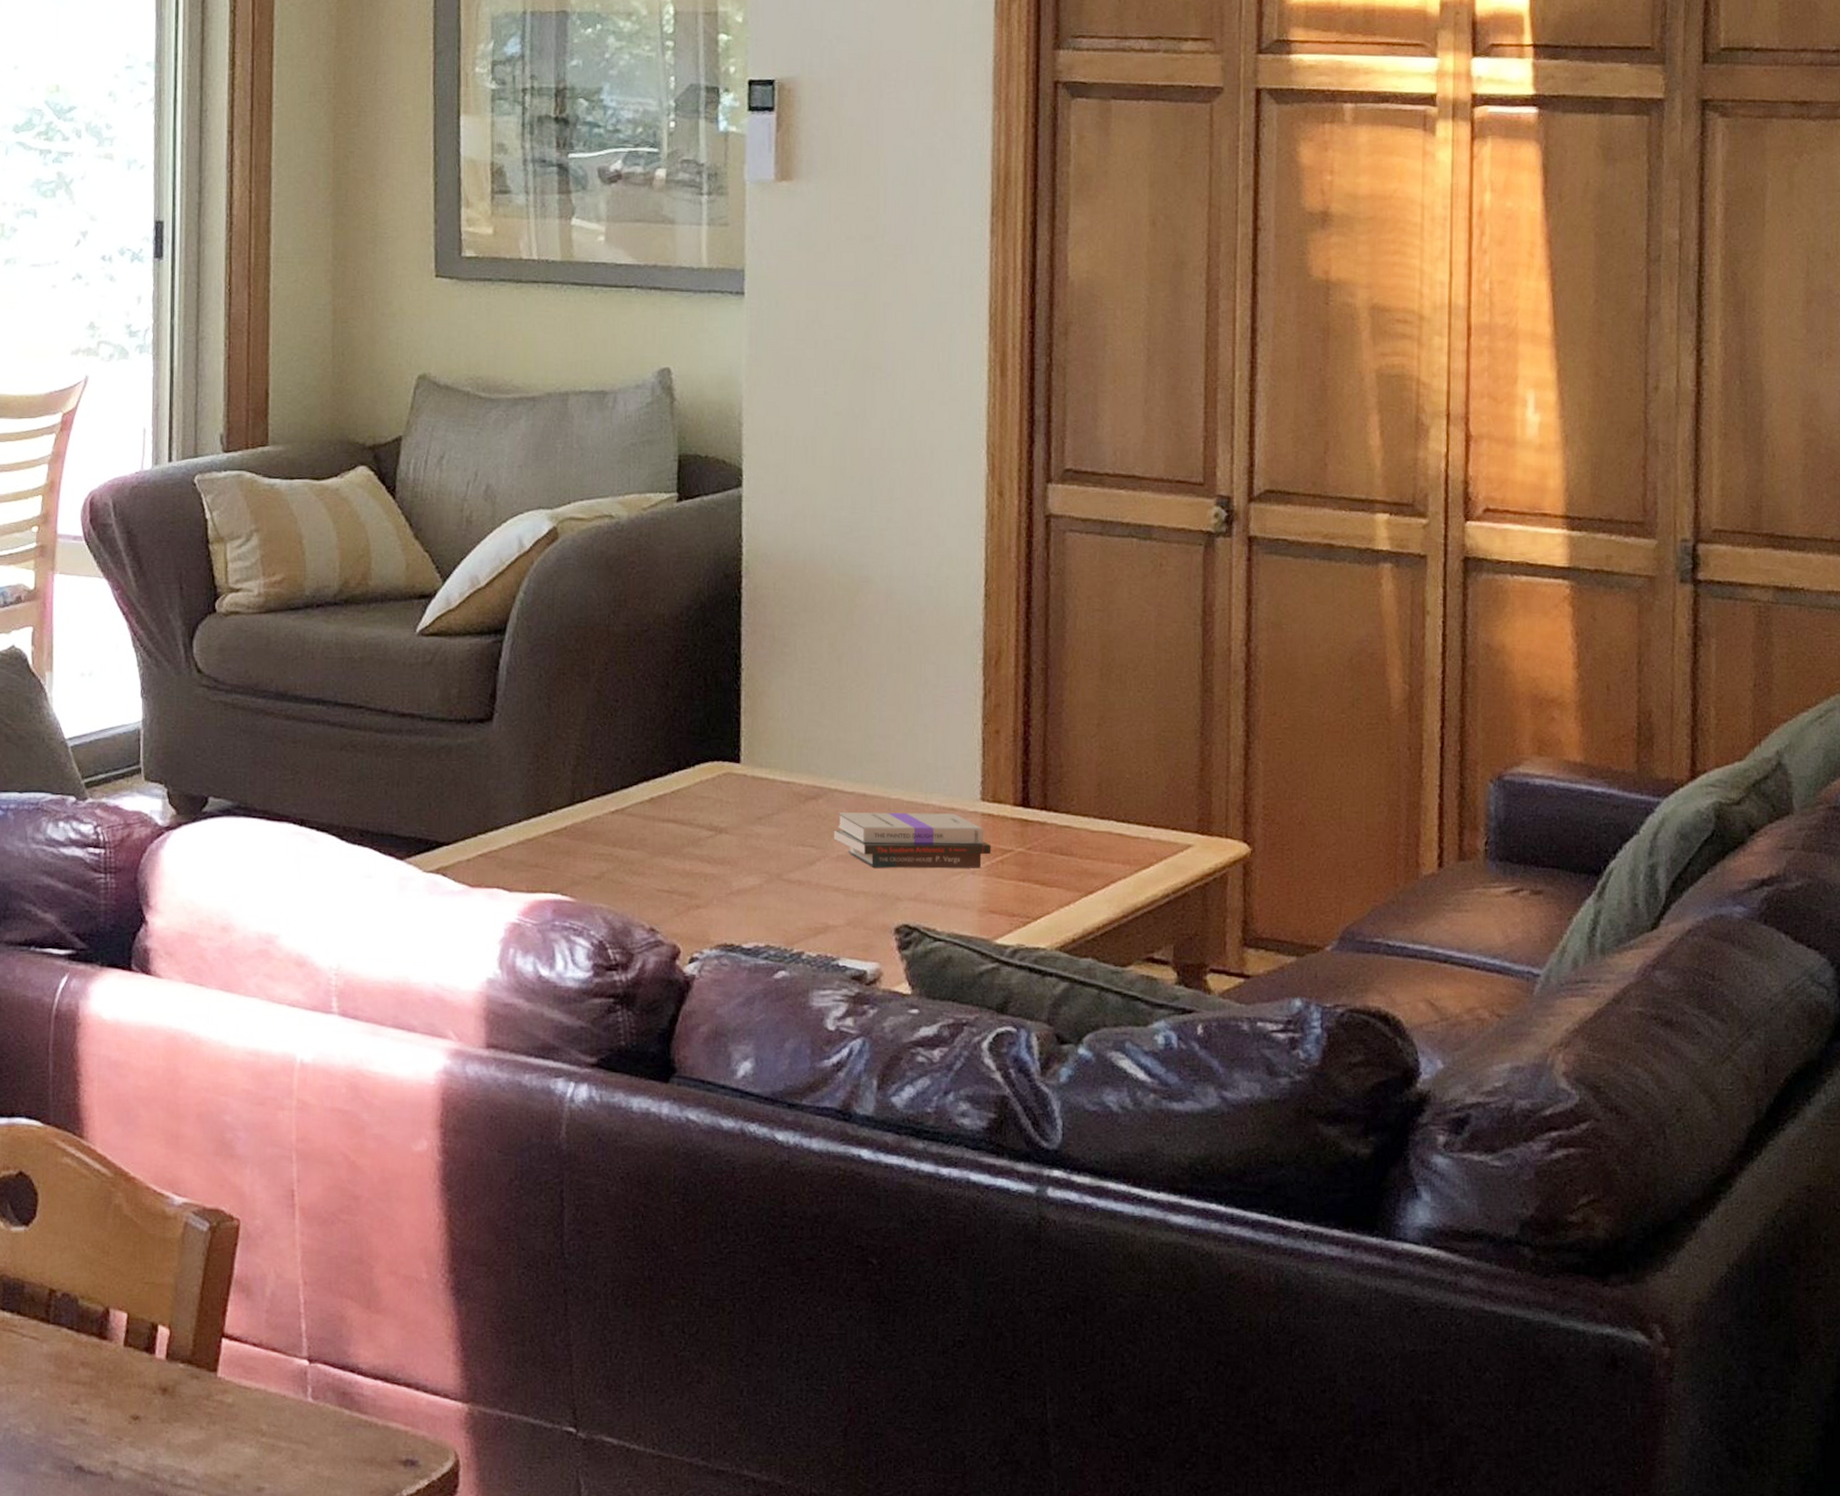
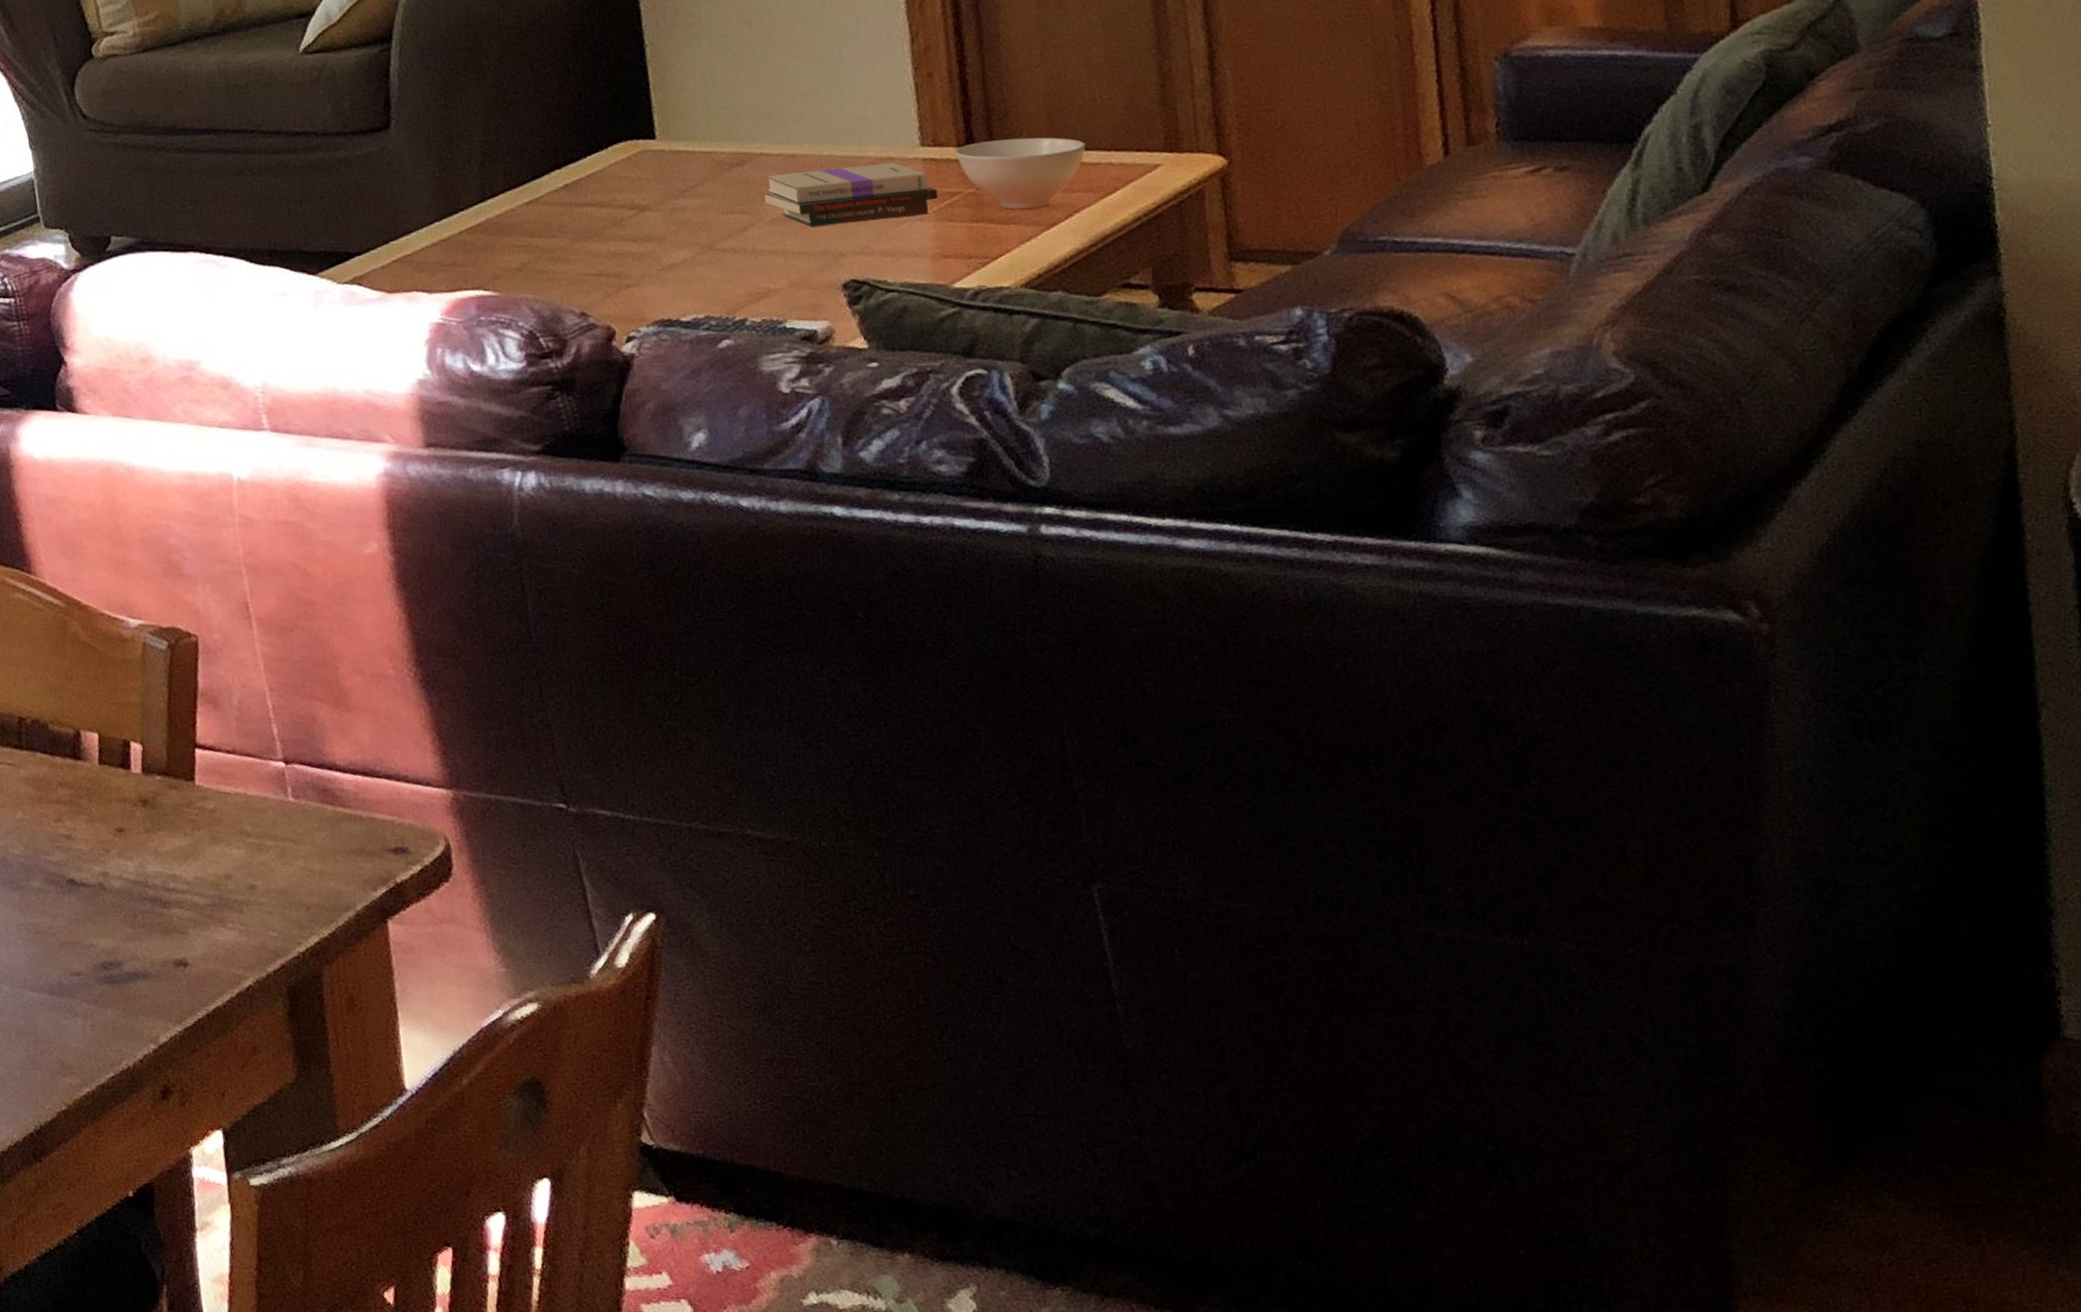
bowl: none [1010,803,1128,874] -> present [954,137,1086,210]

